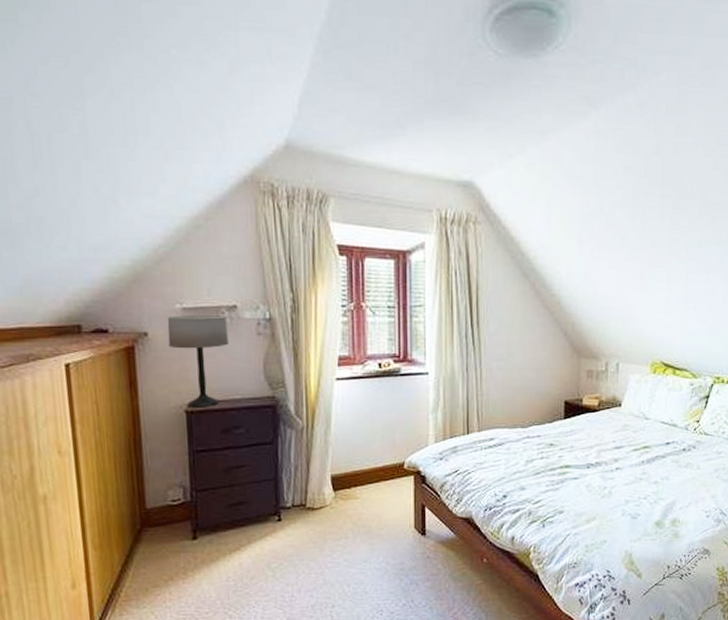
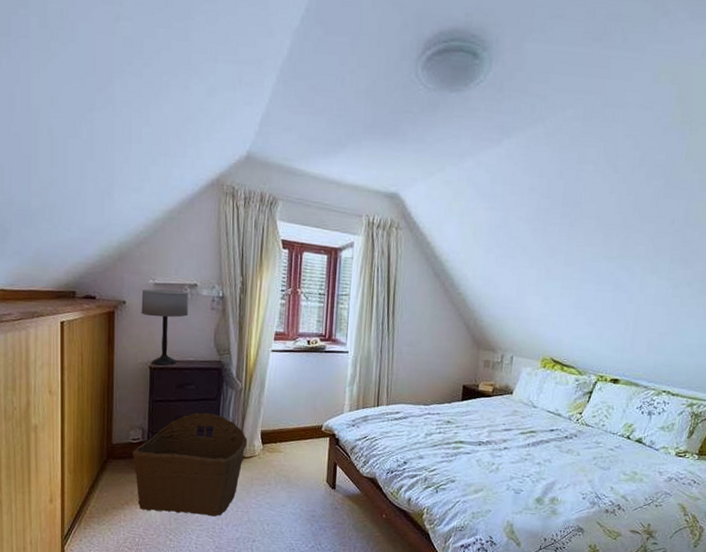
wicker basket: none [173,460,316,585] -> present [133,412,248,517]

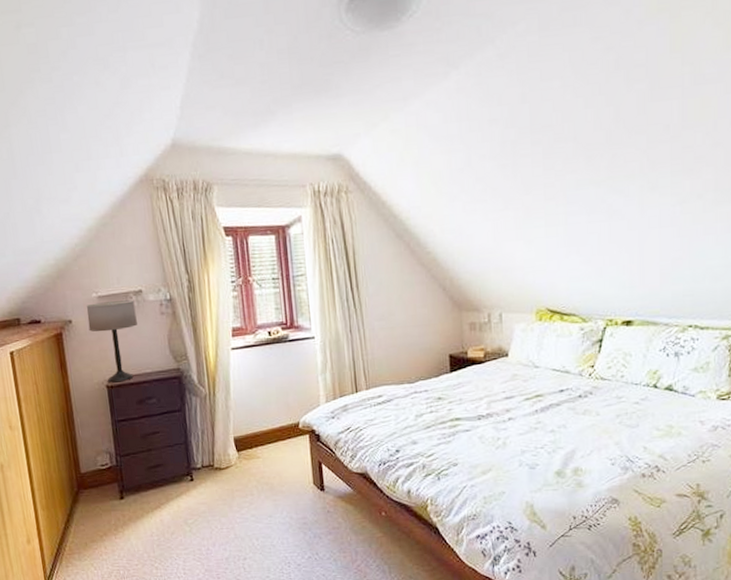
wicker basket: present [133,412,248,517] -> none [103,426,221,540]

